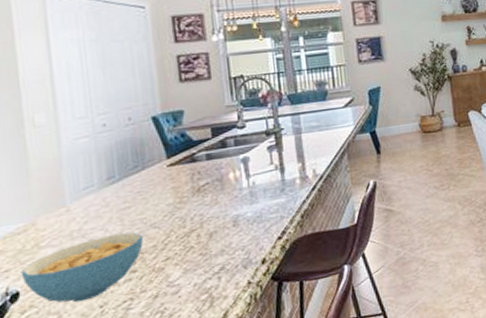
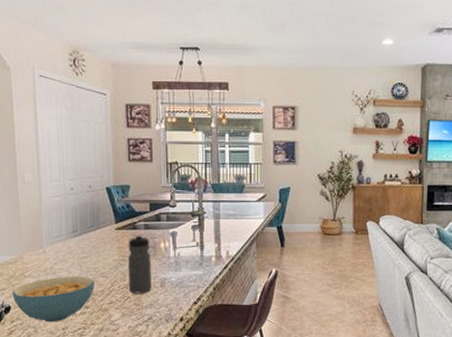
water bottle: none [186,166,222,242] -> present [127,234,152,294]

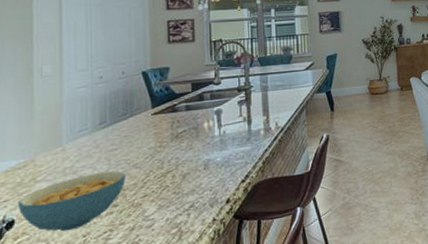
water bottle: present [127,234,152,294] -> none [165,116,194,182]

